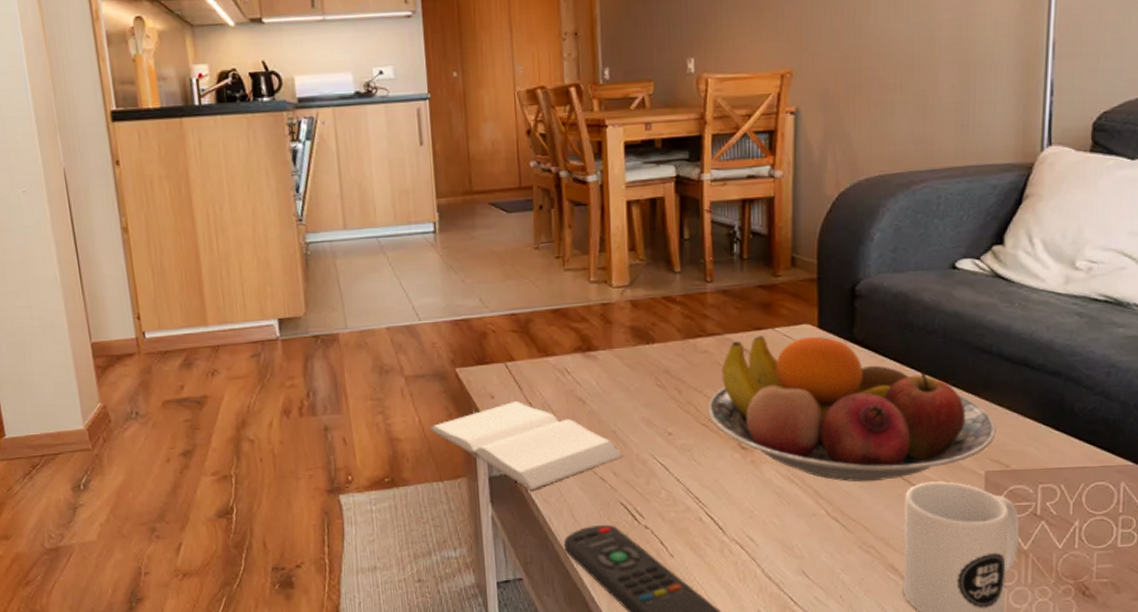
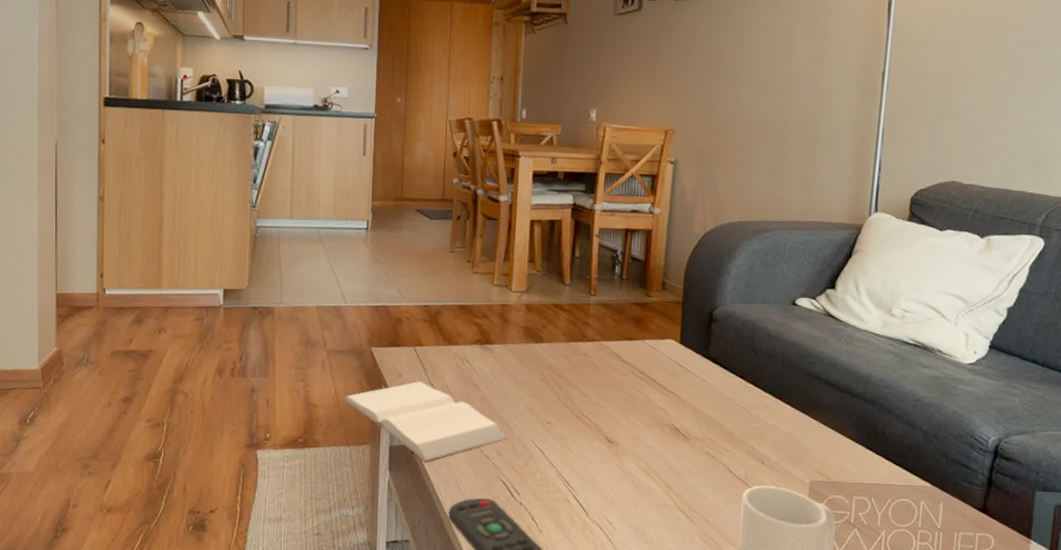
fruit bowl: present [708,336,996,482] -> none [582,345,821,481]

